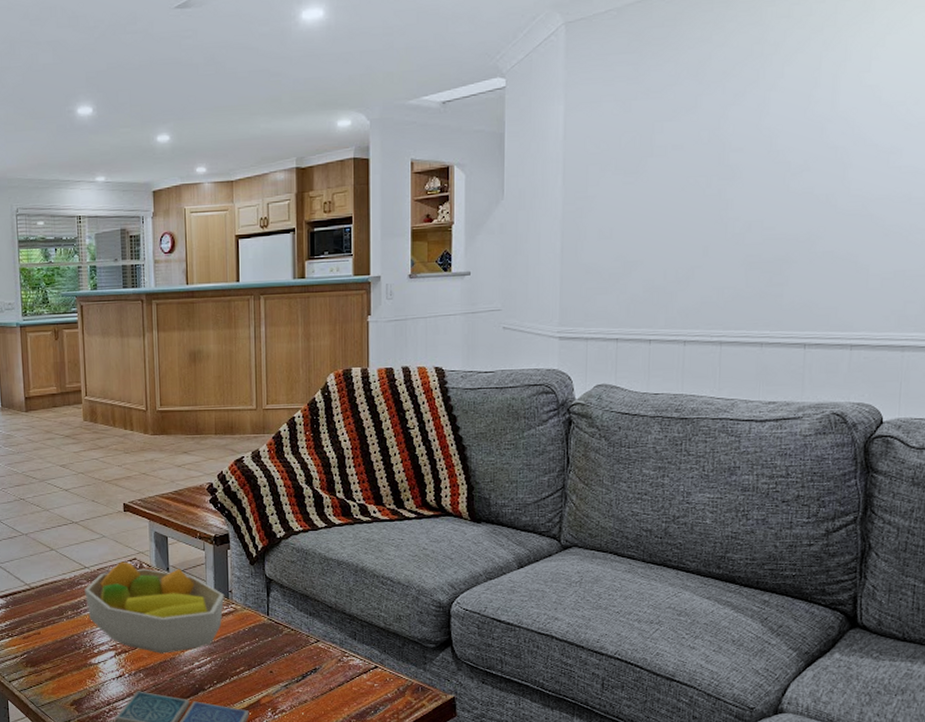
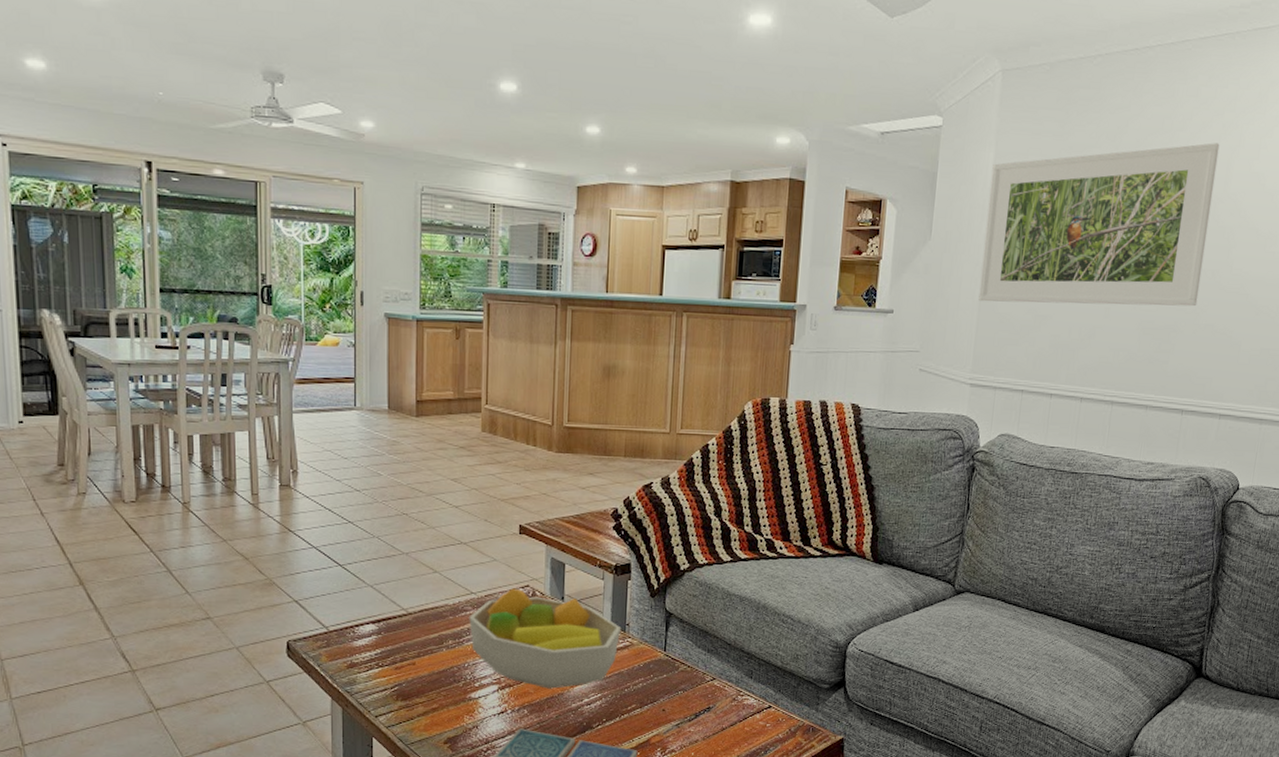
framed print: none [560,61,822,254] -> present [978,143,1220,307]

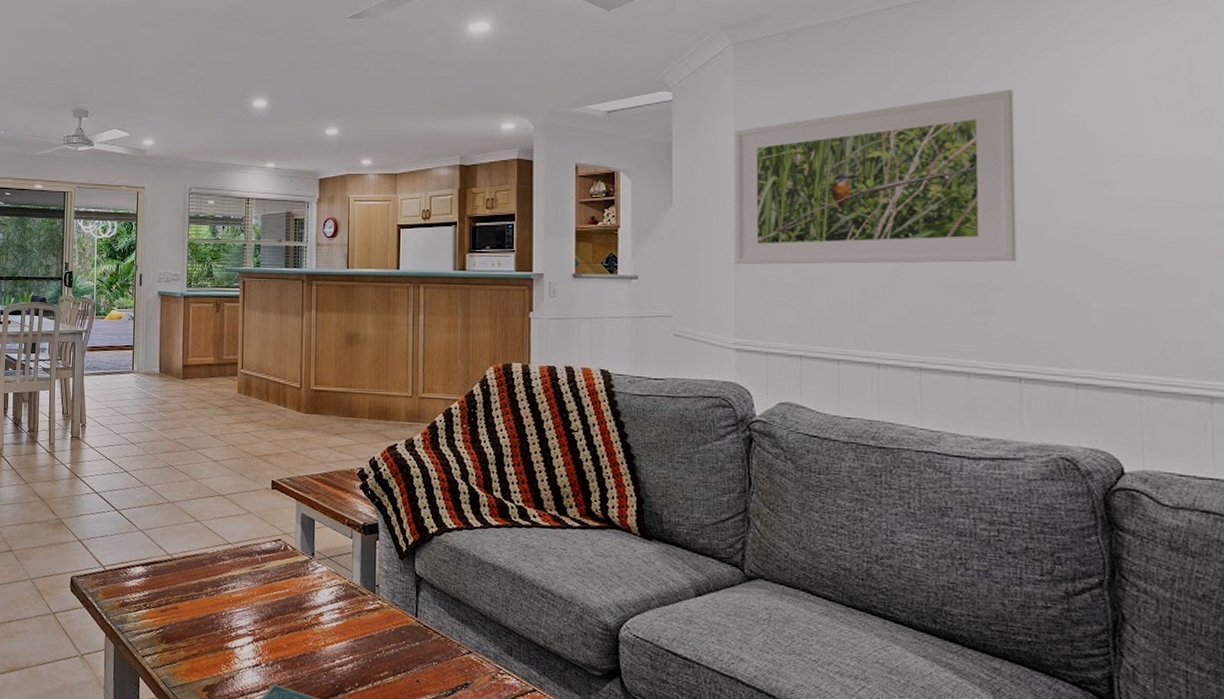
fruit bowl: present [469,588,622,689] -> none [226,541,371,646]

